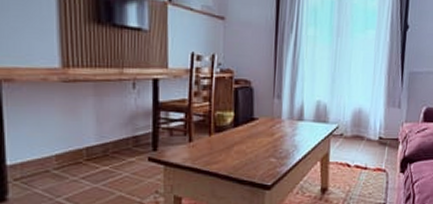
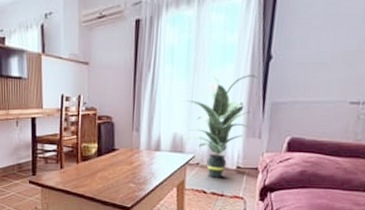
indoor plant: none [326,37,397,150] -> present [182,72,258,178]

